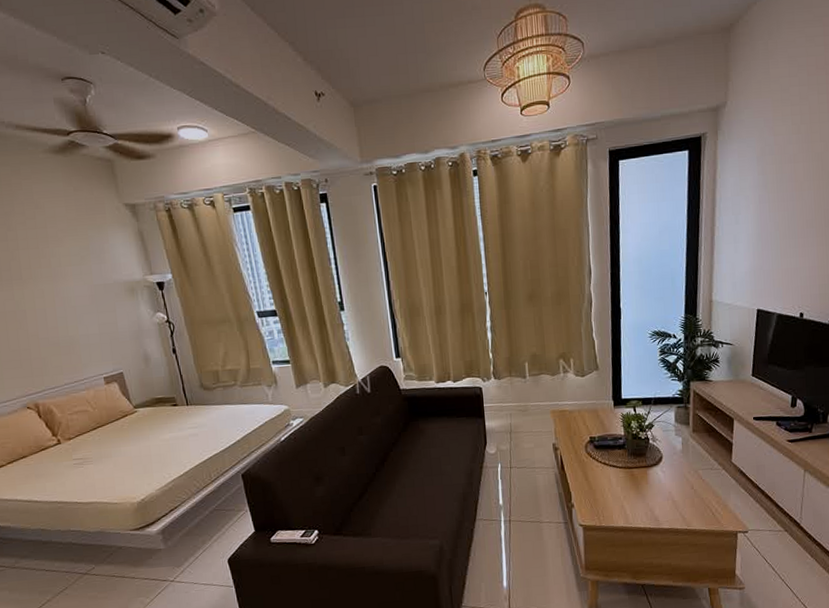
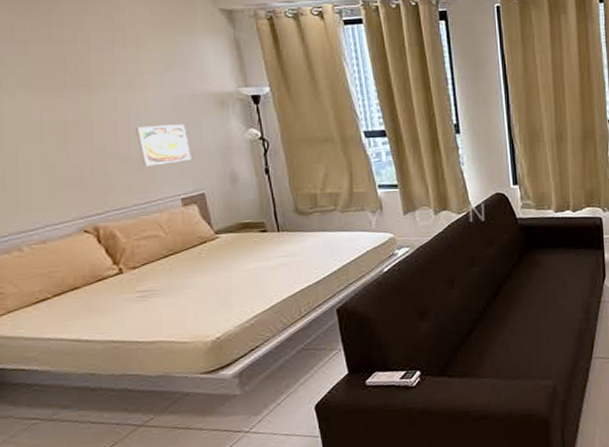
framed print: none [62,311,110,350] -> present [136,124,191,167]

